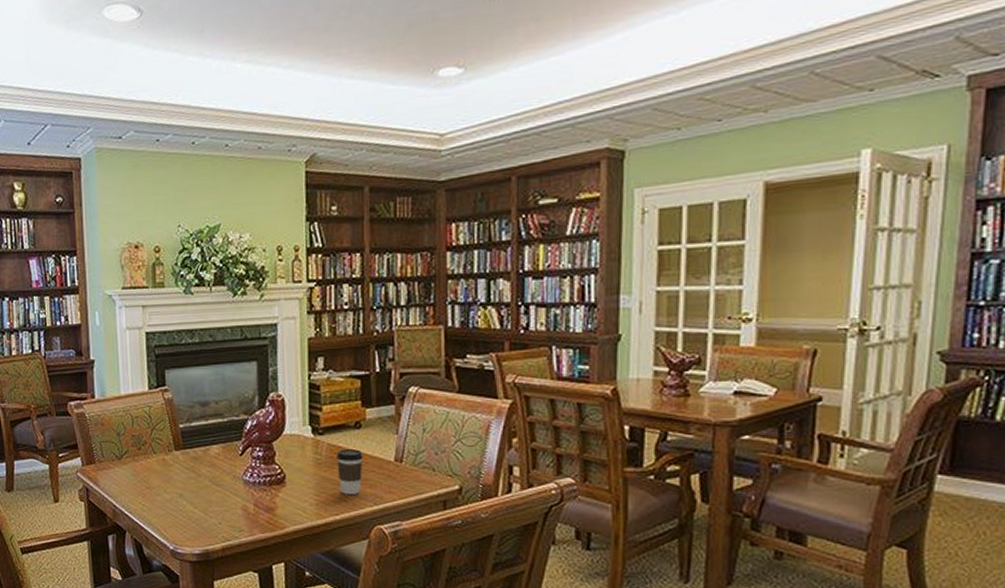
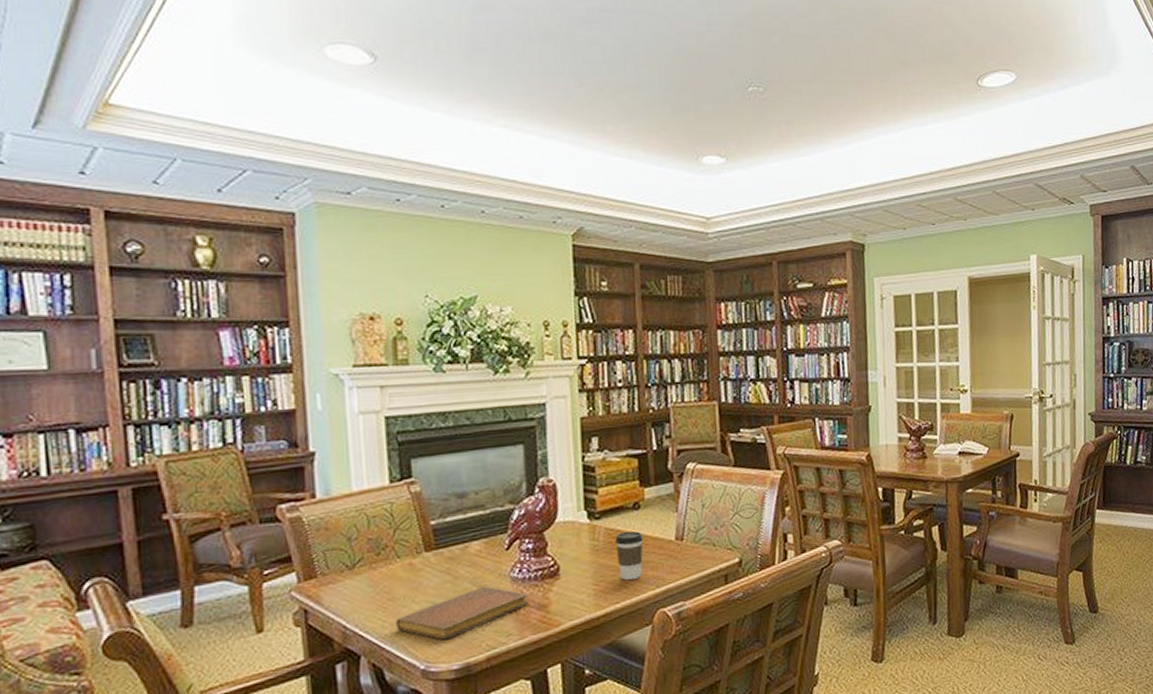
notebook: none [152,485,258,528] -> present [396,586,529,640]

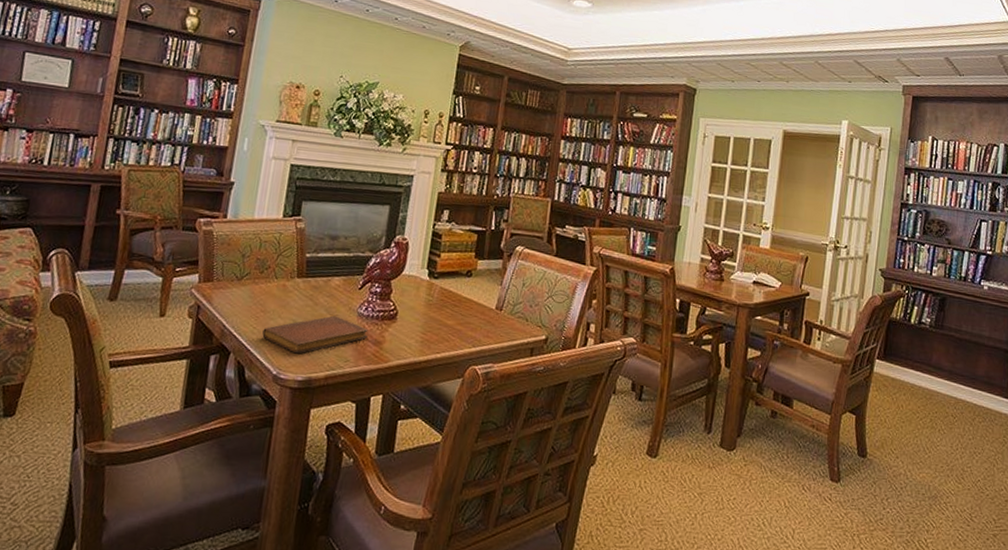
coffee cup: present [615,531,644,580] -> none [444,294,470,336]

